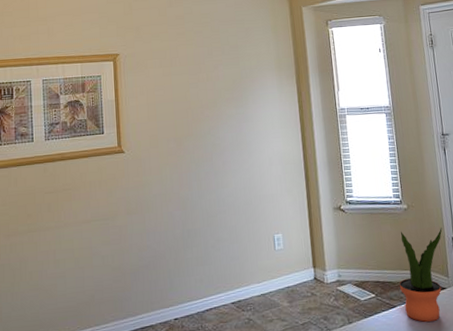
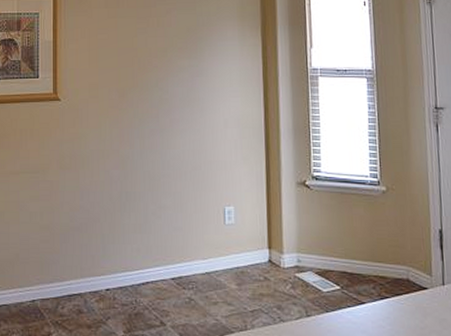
potted plant: present [399,228,442,322] -> none [371,217,428,325]

